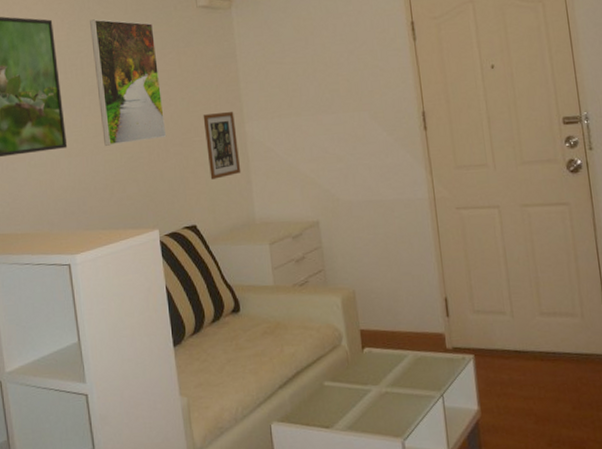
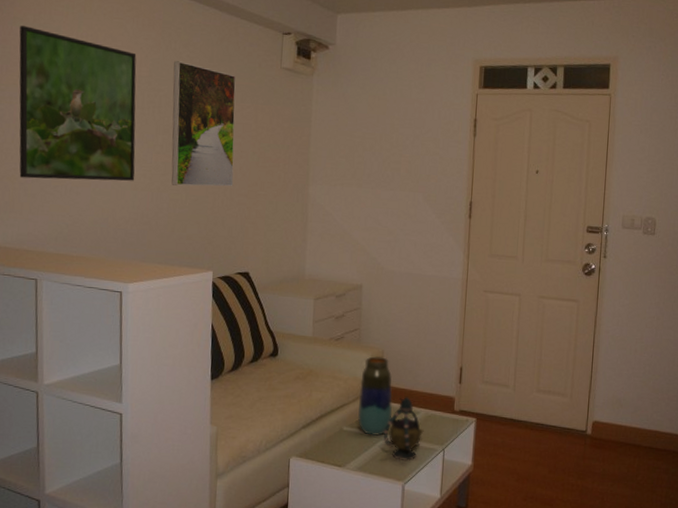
picture frame: present [203,111,241,180] -> none [269,171,300,233]
vase: none [334,298,376,389] -> present [357,356,392,437]
teapot: none [369,340,416,413] -> present [383,397,424,461]

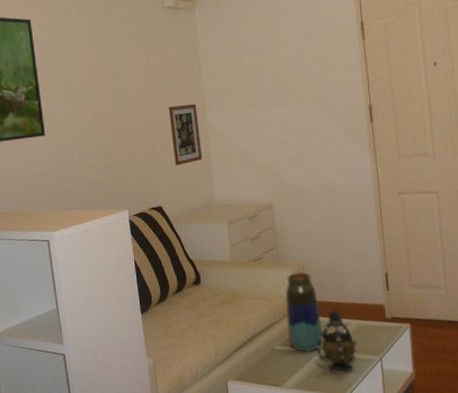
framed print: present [171,61,236,187] -> none [65,18,135,135]
picture frame: none [269,171,300,233] -> present [168,103,203,166]

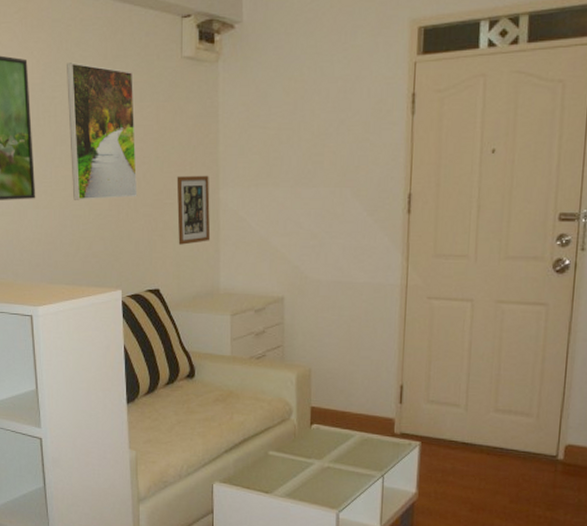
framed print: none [65,18,135,135] -> present [67,62,138,200]
vase: present [285,272,322,353] -> none [283,375,322,462]
teapot: present [316,310,358,374] -> none [313,419,360,487]

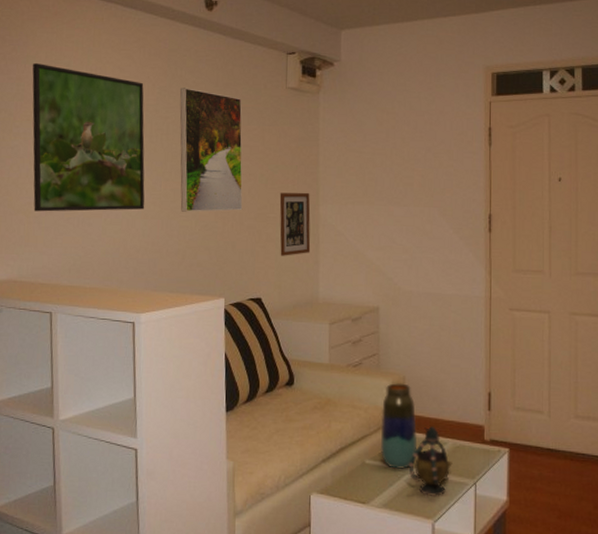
vase: none [283,375,322,462] -> present [380,383,417,470]
teapot: none [313,419,360,487] -> present [408,426,453,496]

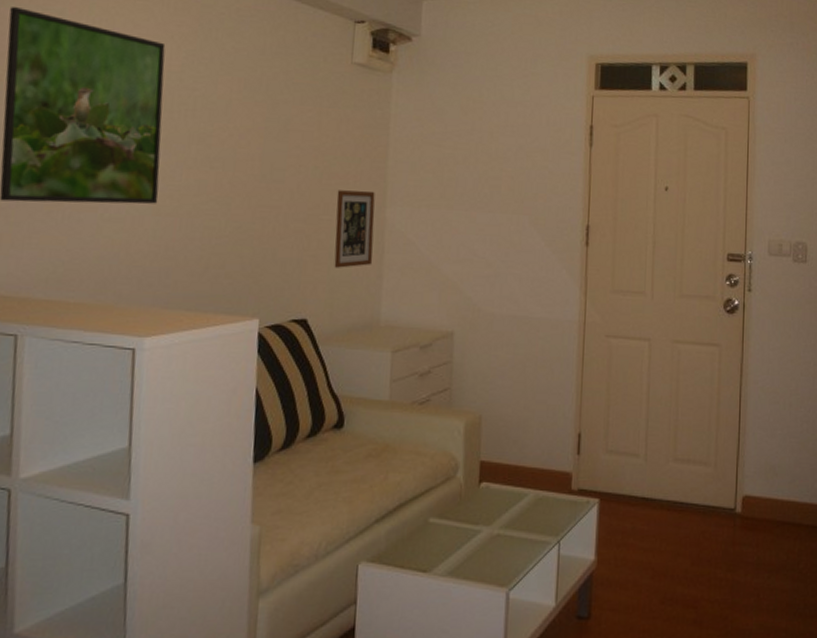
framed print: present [180,88,243,212] -> none [207,53,295,211]
vase: present [380,383,417,470] -> none [447,424,493,529]
teapot: present [408,426,453,496] -> none [480,475,534,559]

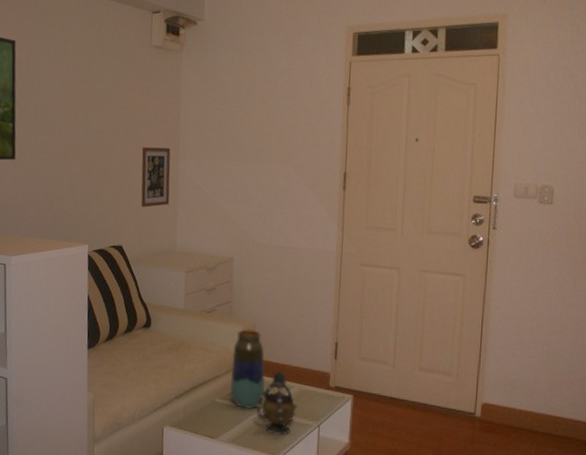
vase: none [447,424,493,529] -> present [229,329,265,410]
teapot: none [480,475,534,559] -> present [255,371,298,435]

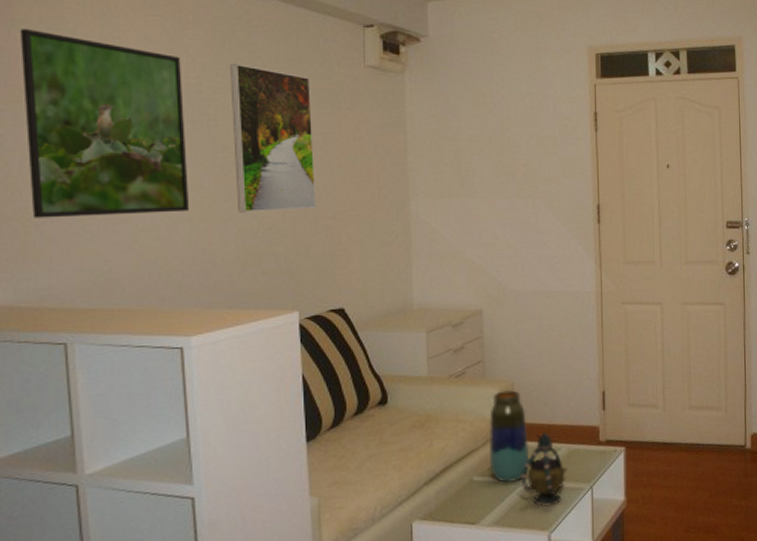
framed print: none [49,45,108,164] -> present [230,63,317,213]
picture frame: present [141,147,171,207] -> none [362,185,401,259]

